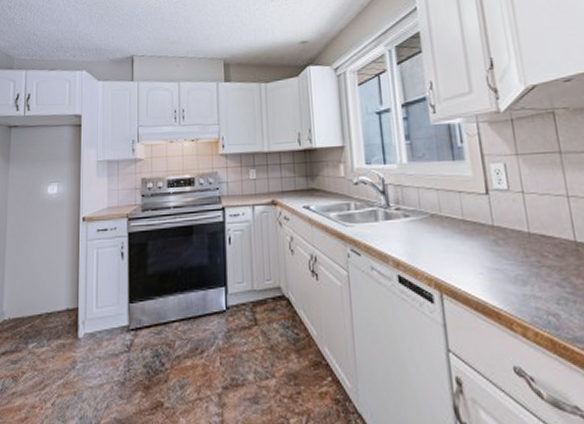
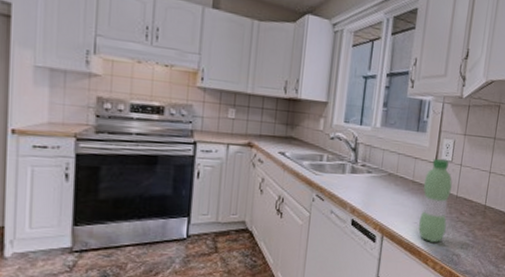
water bottle: none [477,187,527,298] -> present [417,158,452,242]

